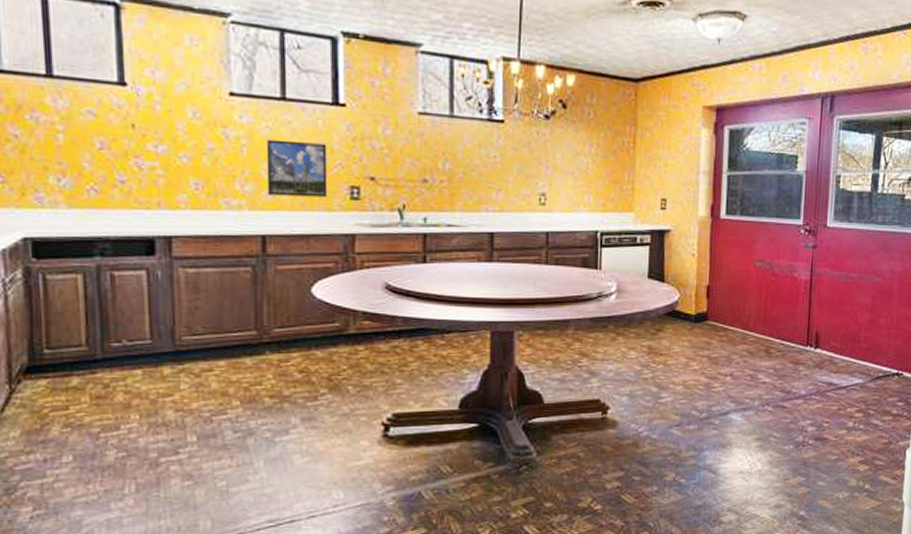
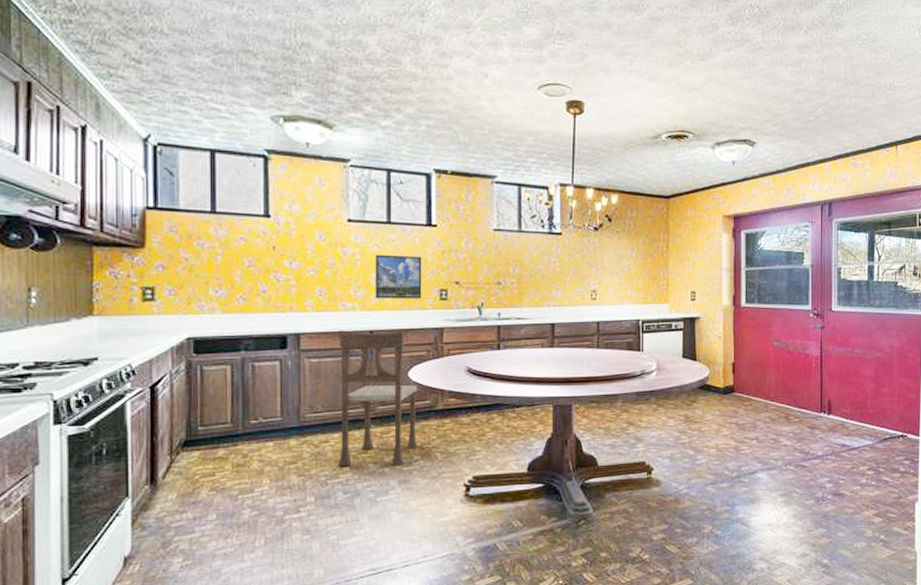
dining chair: none [222,234,325,401] -> present [338,330,418,467]

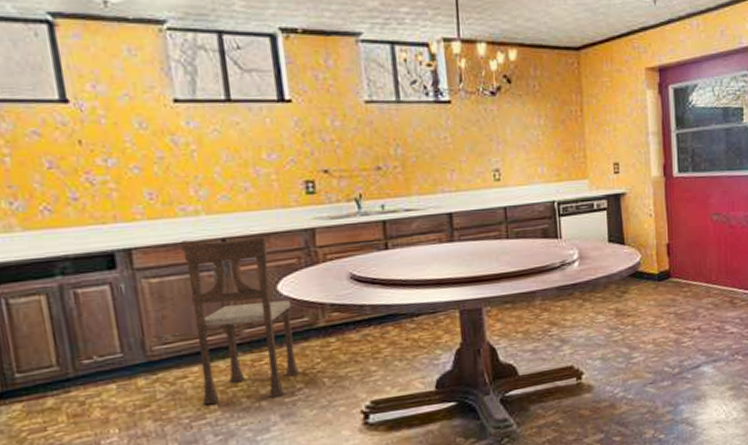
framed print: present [375,254,422,299] -> none [215,141,283,198]

